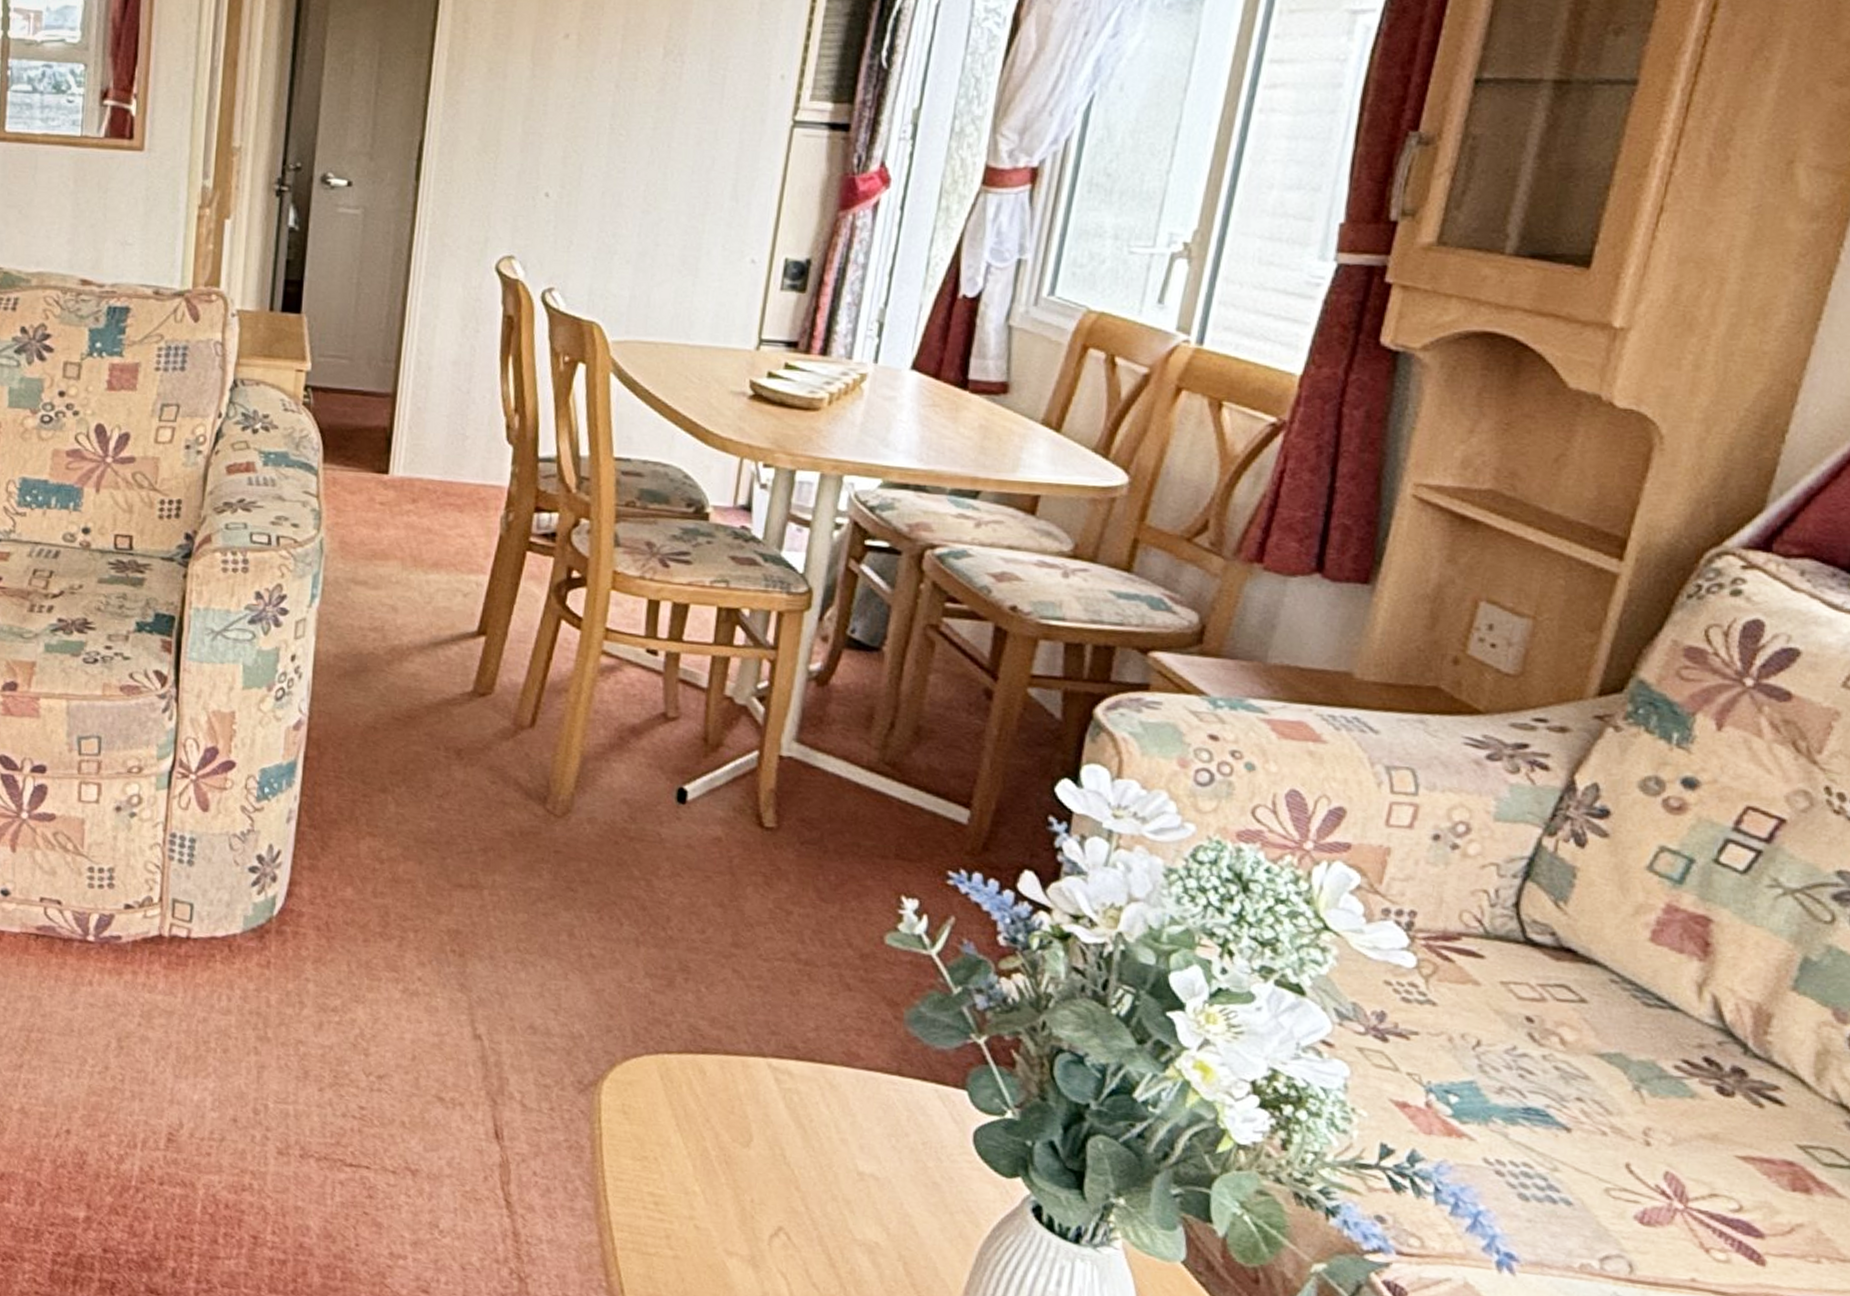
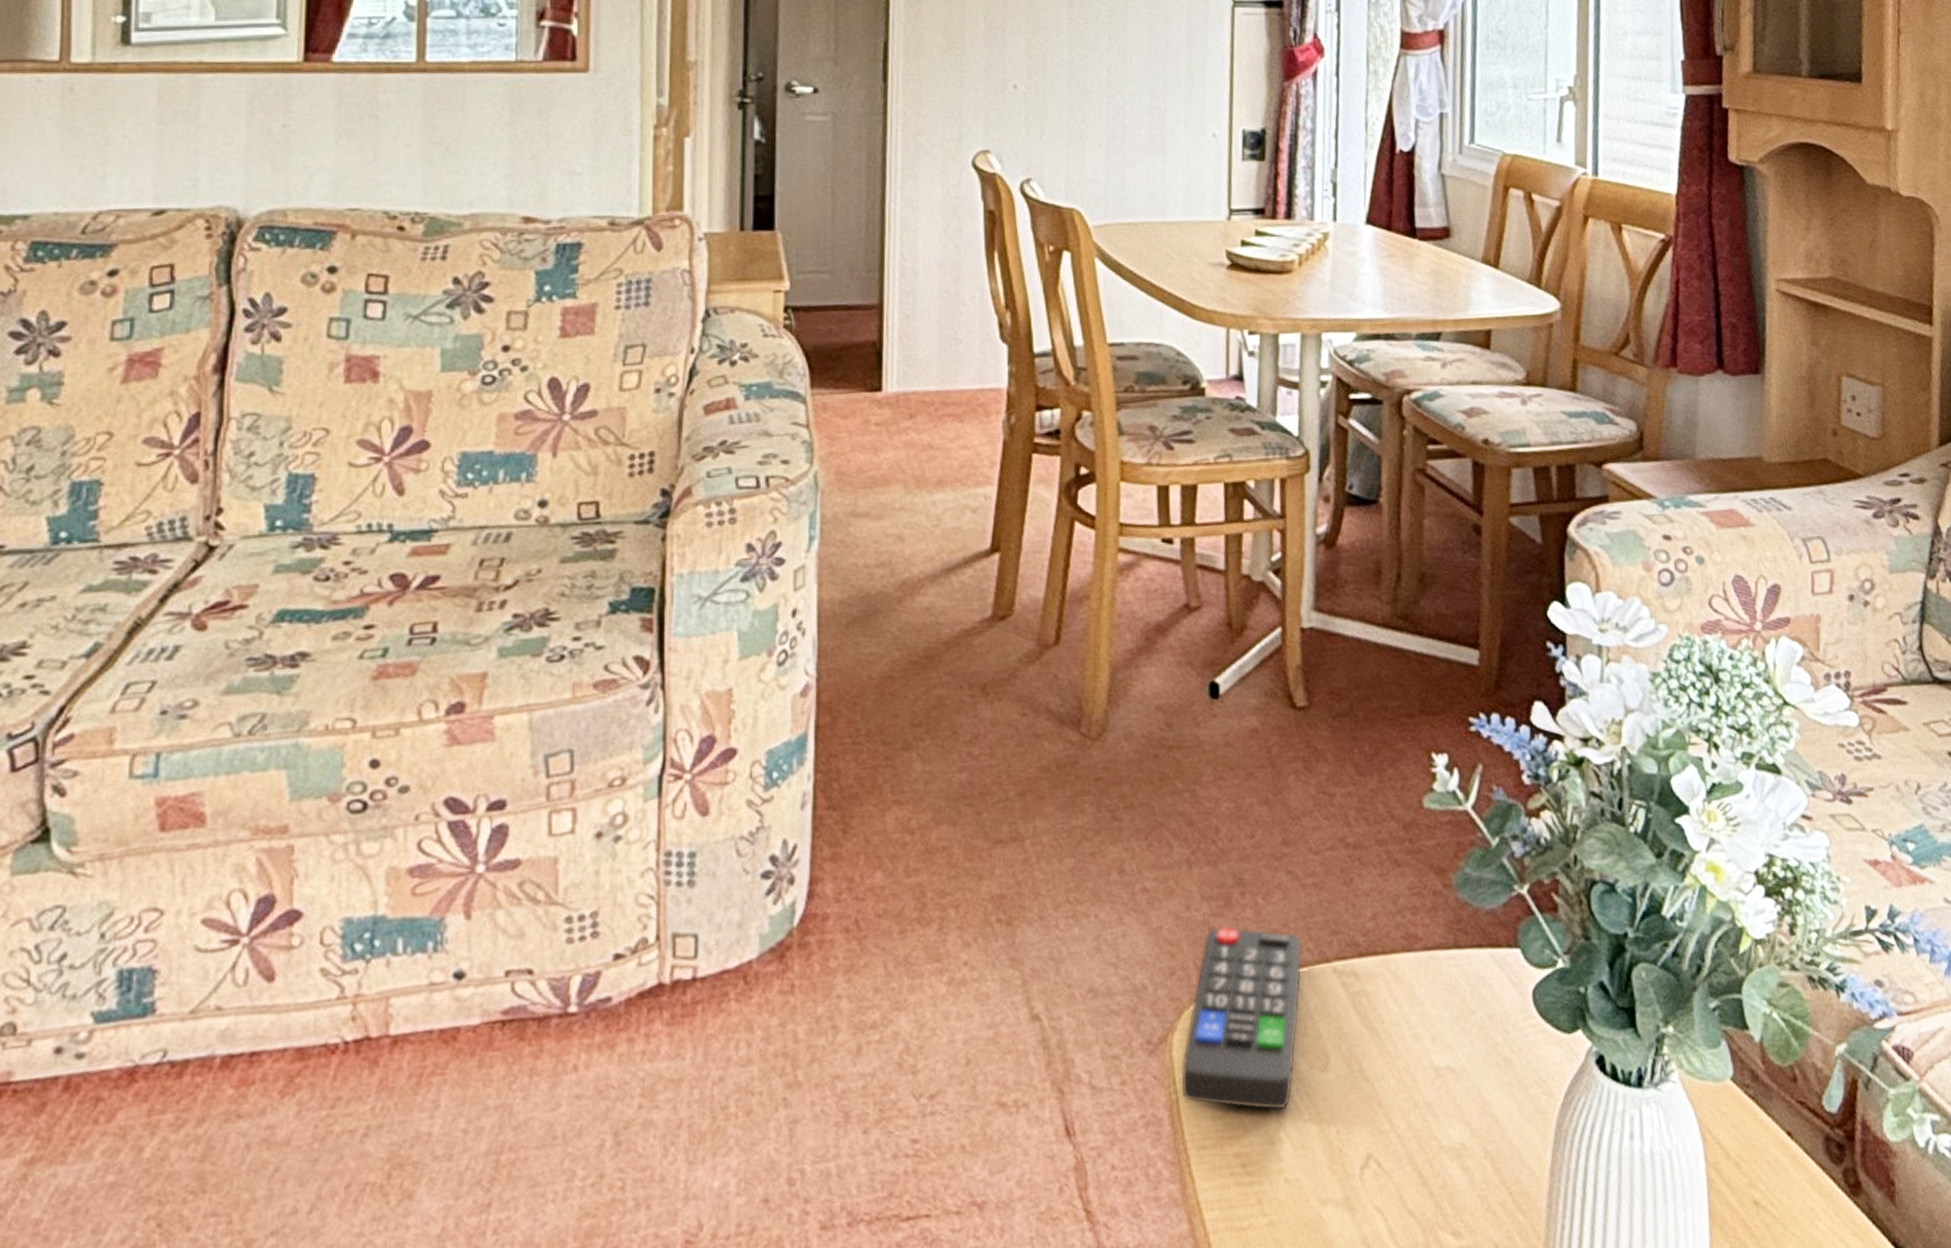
remote control: none [605,1002,739,1169] -> present [1181,926,1302,1110]

